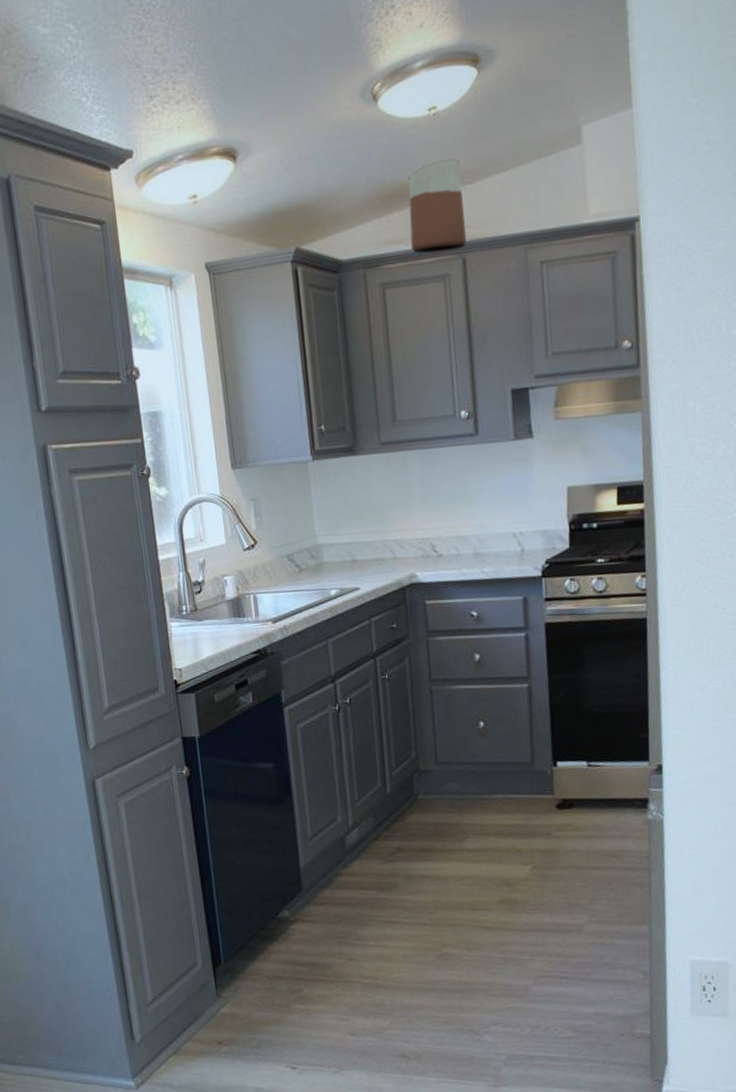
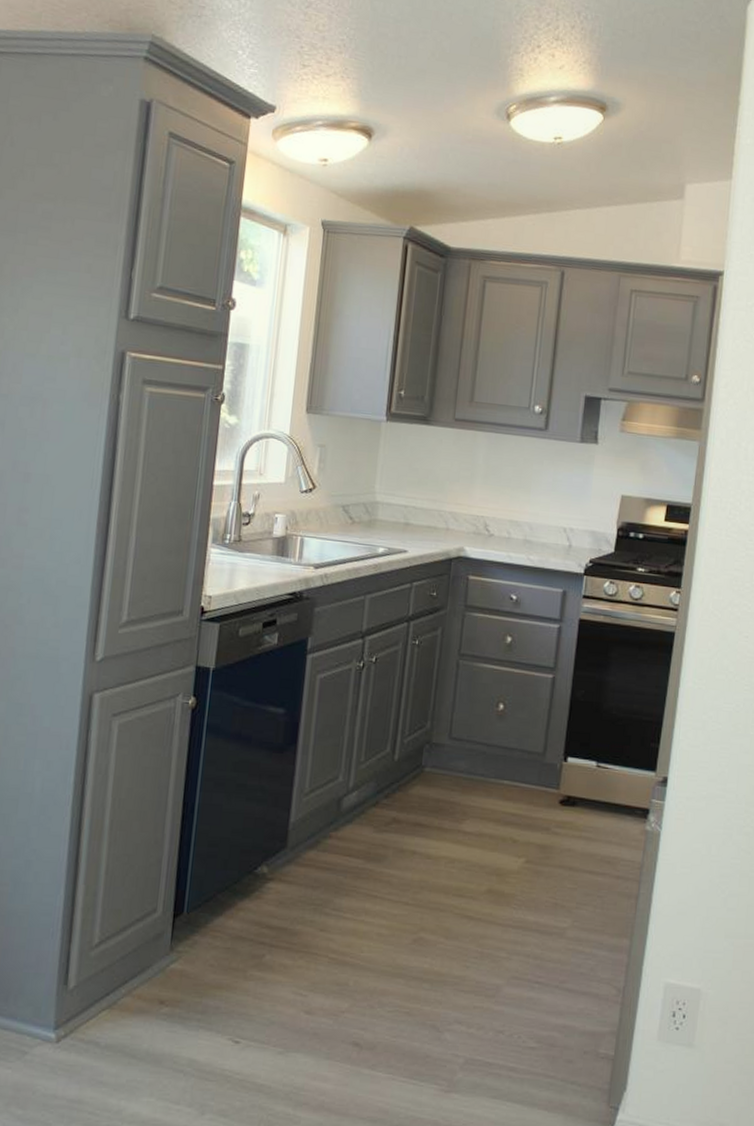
vase: present [408,157,467,254] -> none [517,182,574,263]

